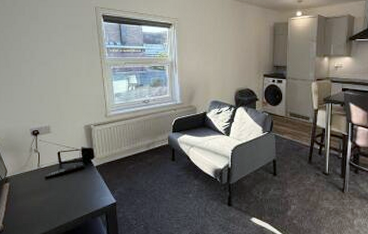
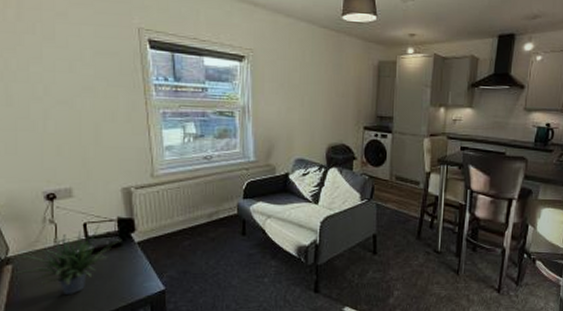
potted plant: none [9,152,85,205] -> present [11,223,122,294]

